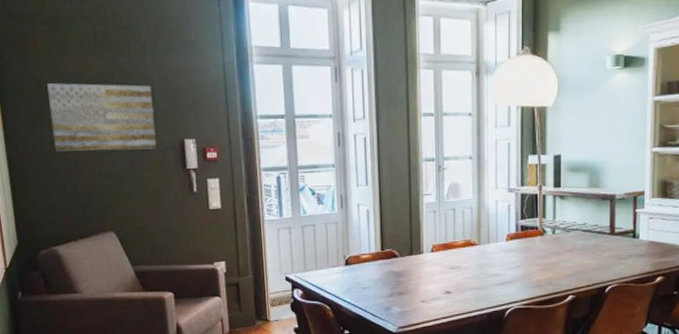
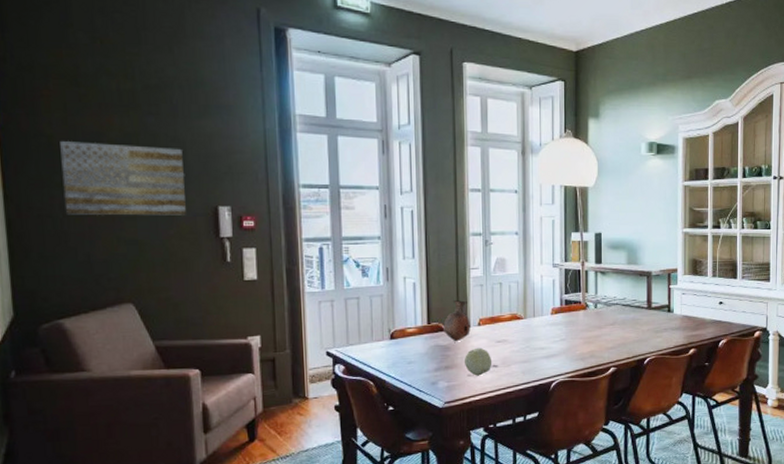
vase: none [397,227,424,268] -> present [443,300,470,342]
fruit: none [418,274,445,302] -> present [465,347,491,376]

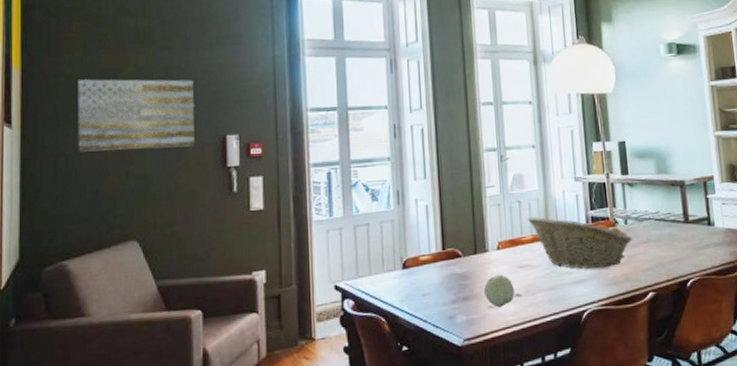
vase: present [443,300,470,342] -> none [459,222,489,269]
fruit basket: none [507,297,600,346] -> present [528,216,632,270]

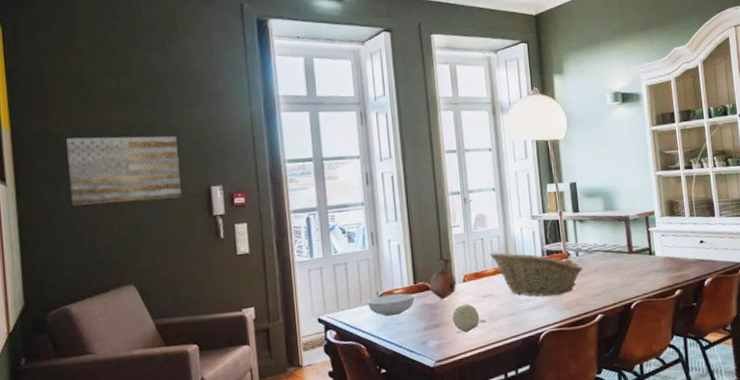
serving bowl: none [390,260,443,286] -> present [367,293,415,317]
vase: none [459,222,489,269] -> present [429,258,456,300]

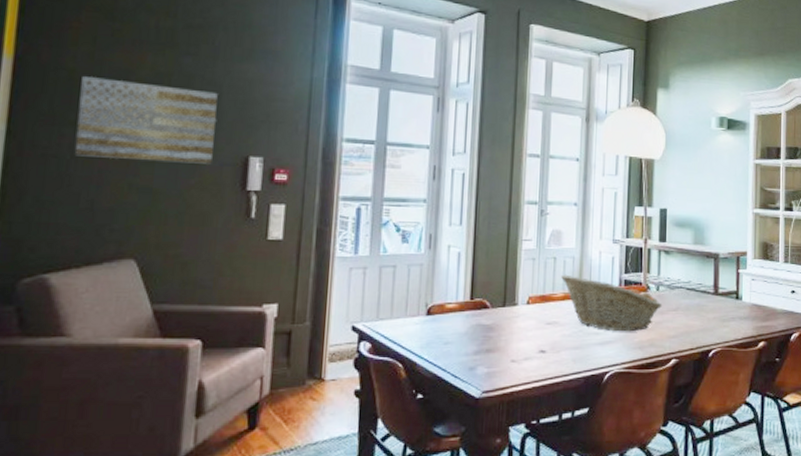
serving bowl: present [367,293,415,317] -> none [413,308,469,333]
vase: present [429,258,456,300] -> none [488,274,518,322]
fruit: present [452,303,479,333] -> none [509,329,539,362]

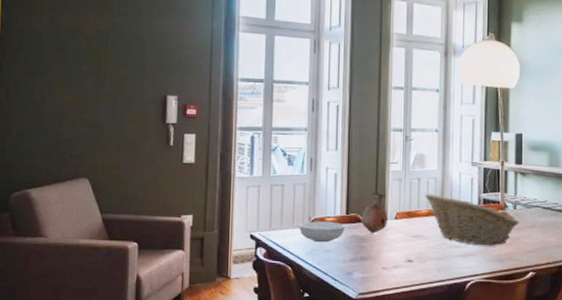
wall art: present [74,76,218,164] -> none [43,37,142,103]
serving bowl: none [413,308,469,333] -> present [299,221,345,243]
vase: none [488,274,518,322] -> present [361,193,387,234]

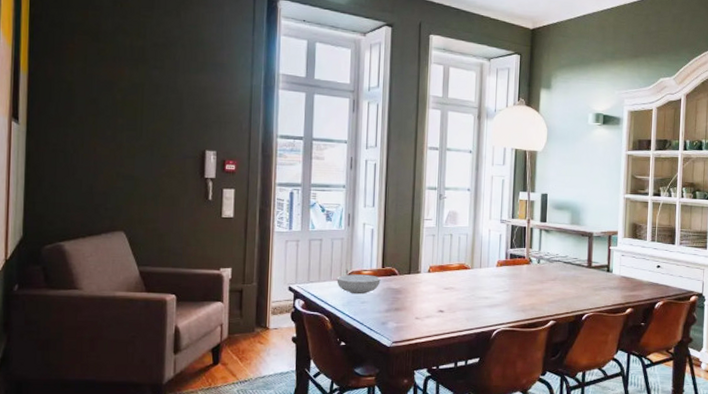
vase: present [361,193,387,234] -> none [396,248,421,286]
fruit basket: present [425,193,519,246] -> none [457,248,542,297]

